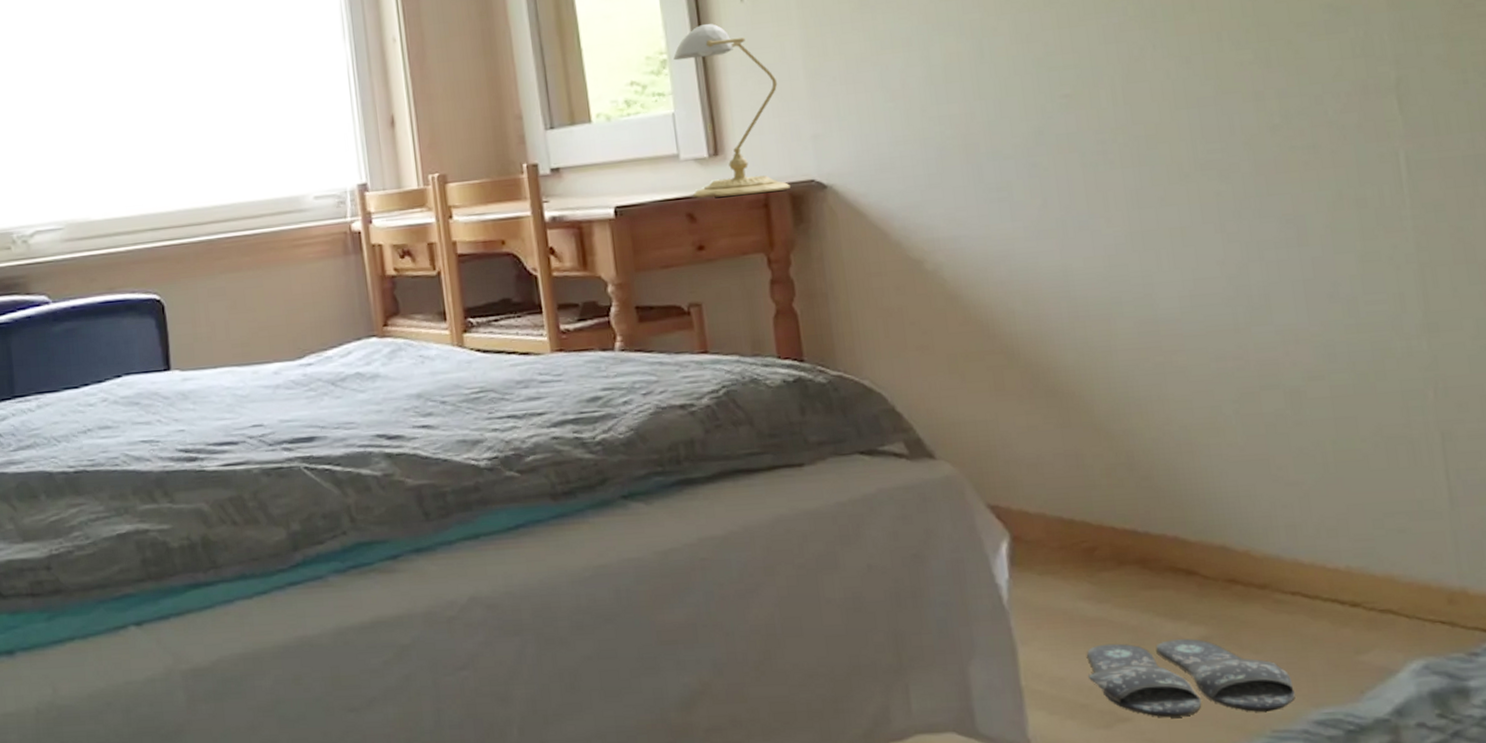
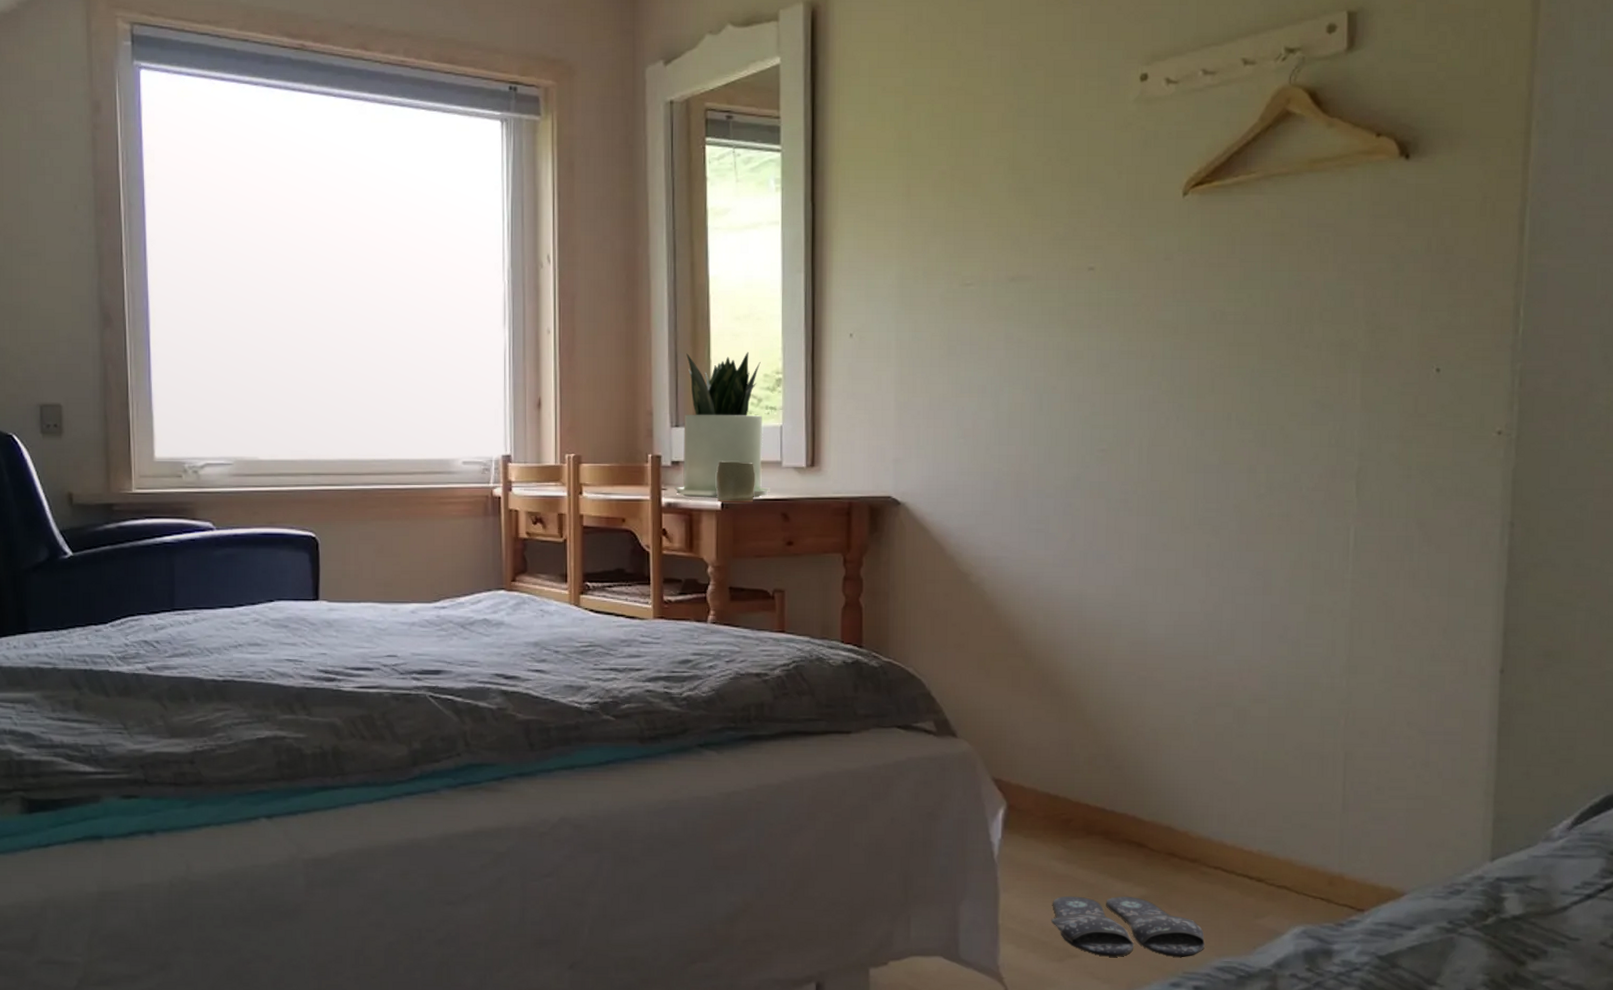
planter: none [553,33,668,208] -> present [675,351,769,498]
mug: none [604,159,652,210] -> present [716,461,755,504]
desk lamp: present [673,23,790,199] -> none [788,352,872,503]

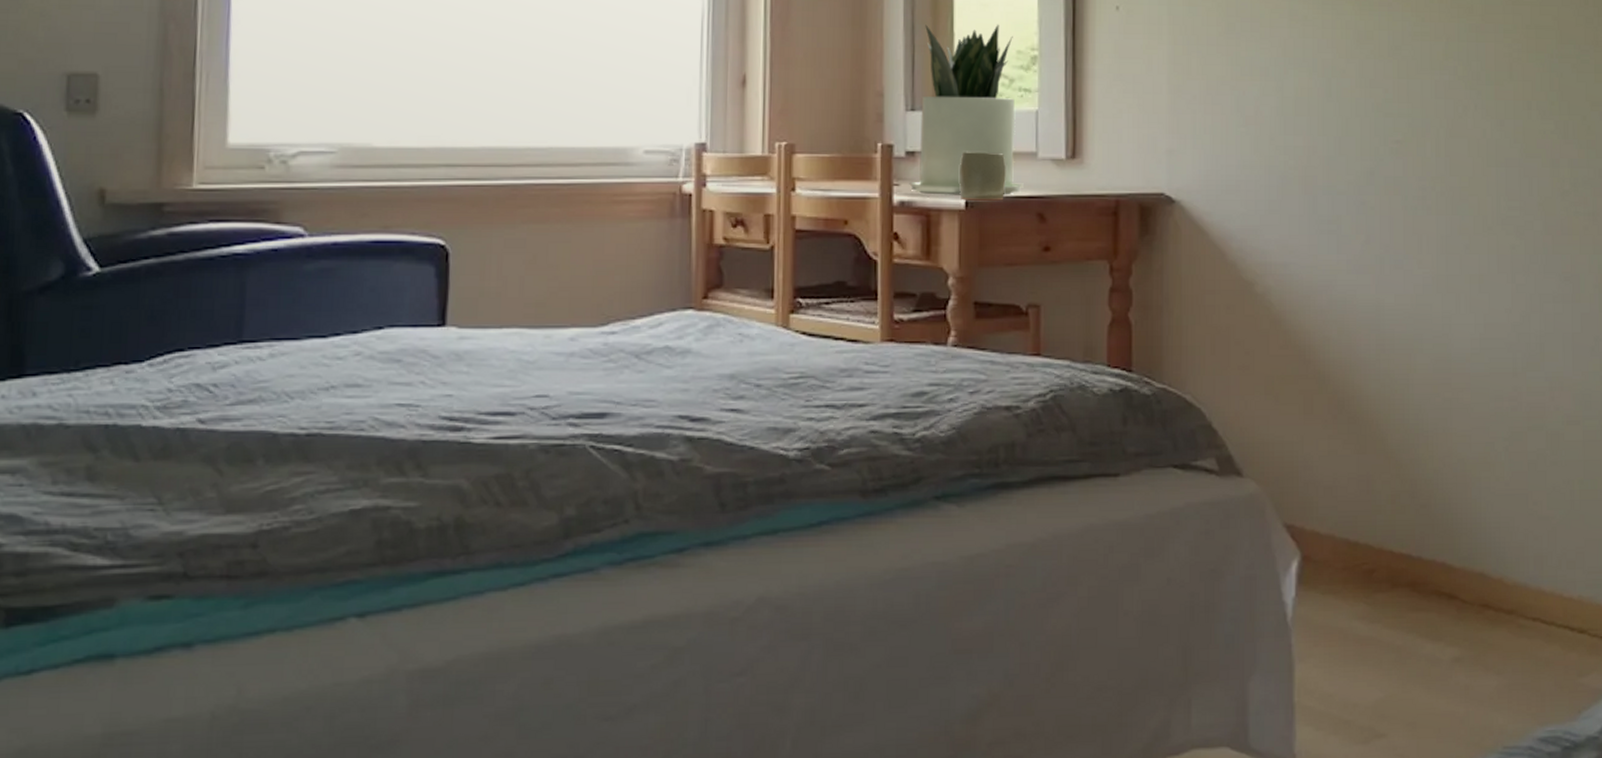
slippers: present [1050,896,1205,958] -> none [1353,659,1525,734]

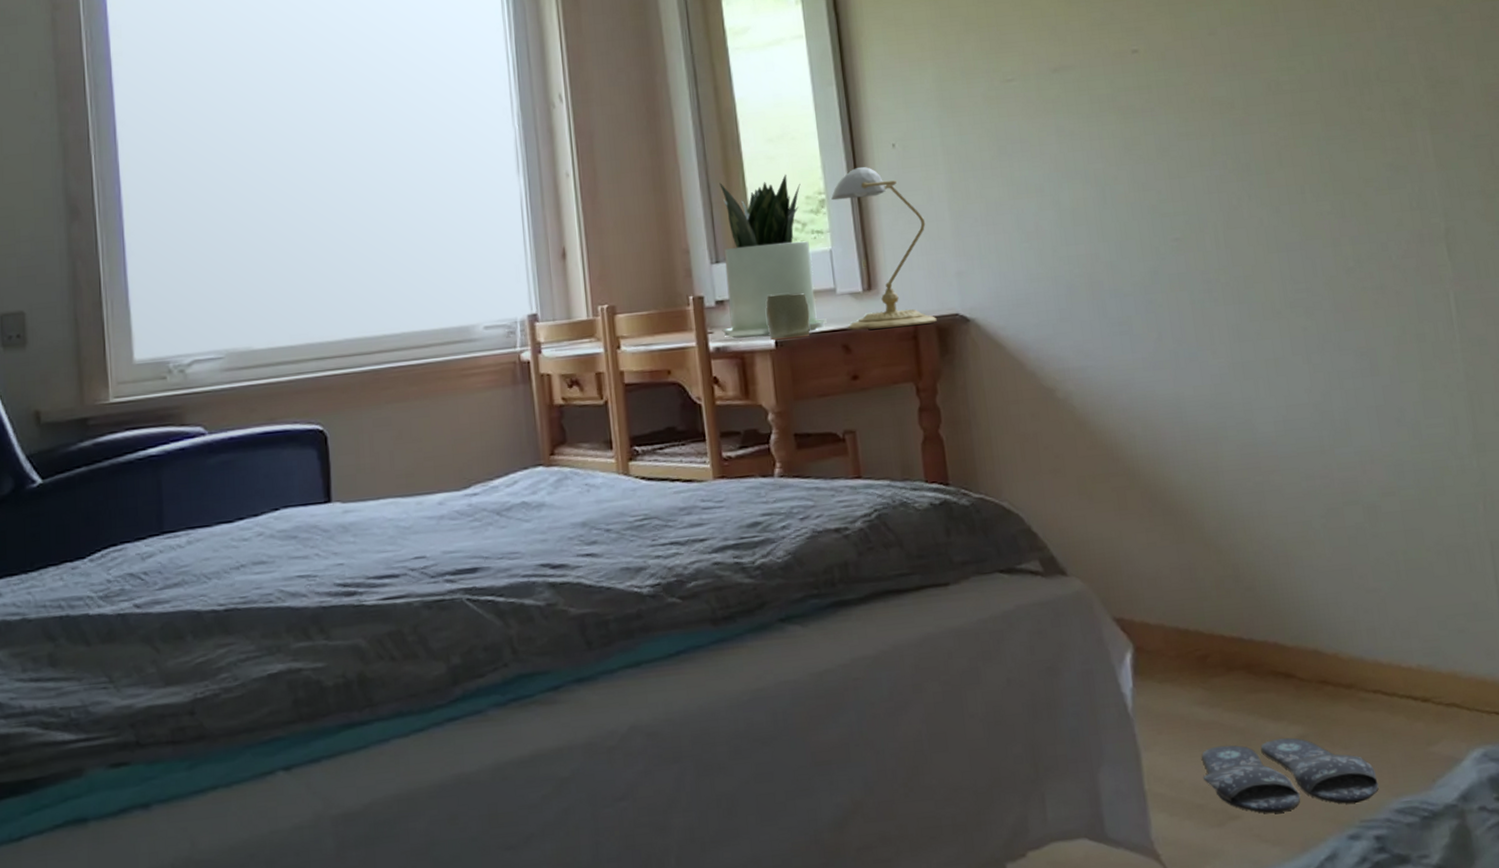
desk lamp: none [1044,26,1141,201] -> present [831,166,937,331]
slippers: none [1353,659,1525,734] -> present [1202,737,1379,814]

